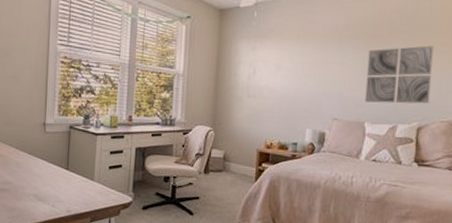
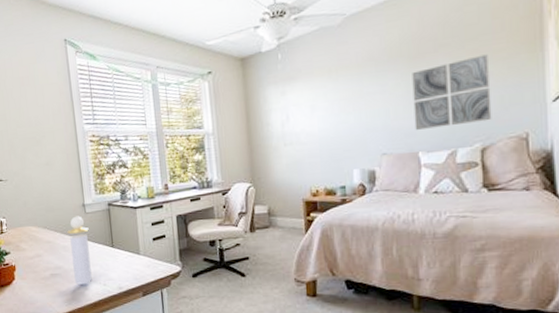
perfume bottle: none [23,133,46,203] -> present [67,216,92,285]

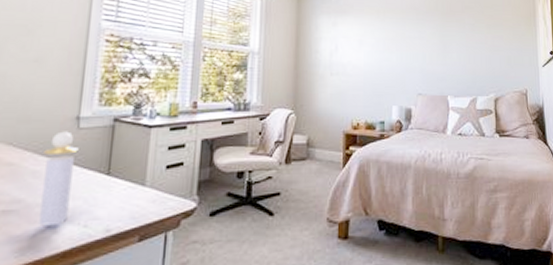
wall art: present [412,54,492,130] -> none [445,21,502,76]

